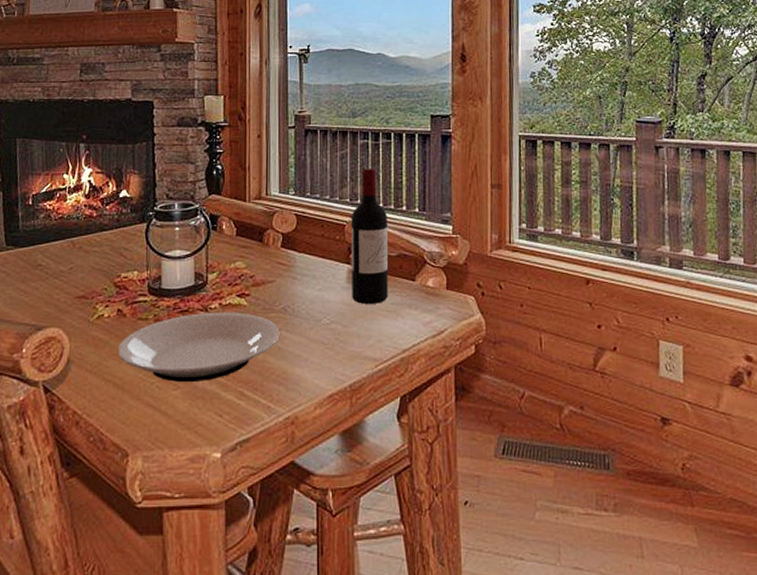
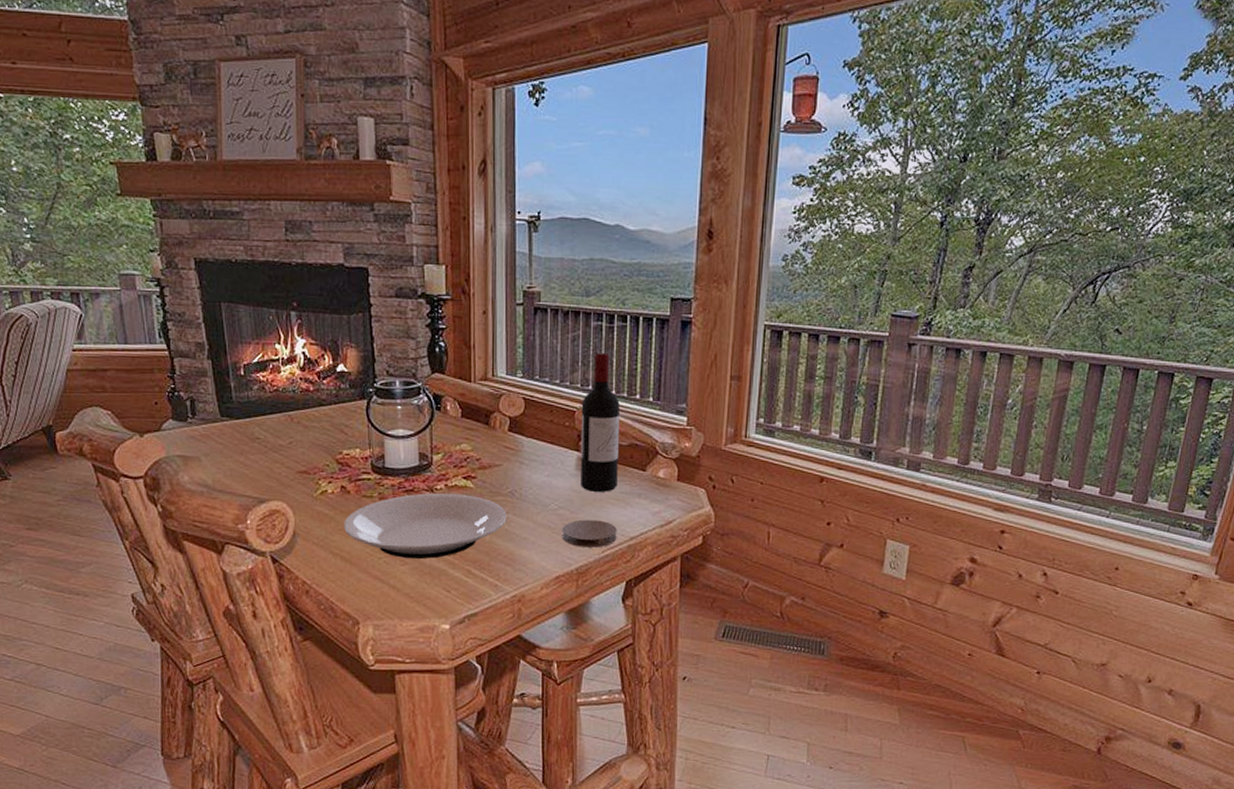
coaster: none [335,333,390,362] -> present [562,519,617,548]

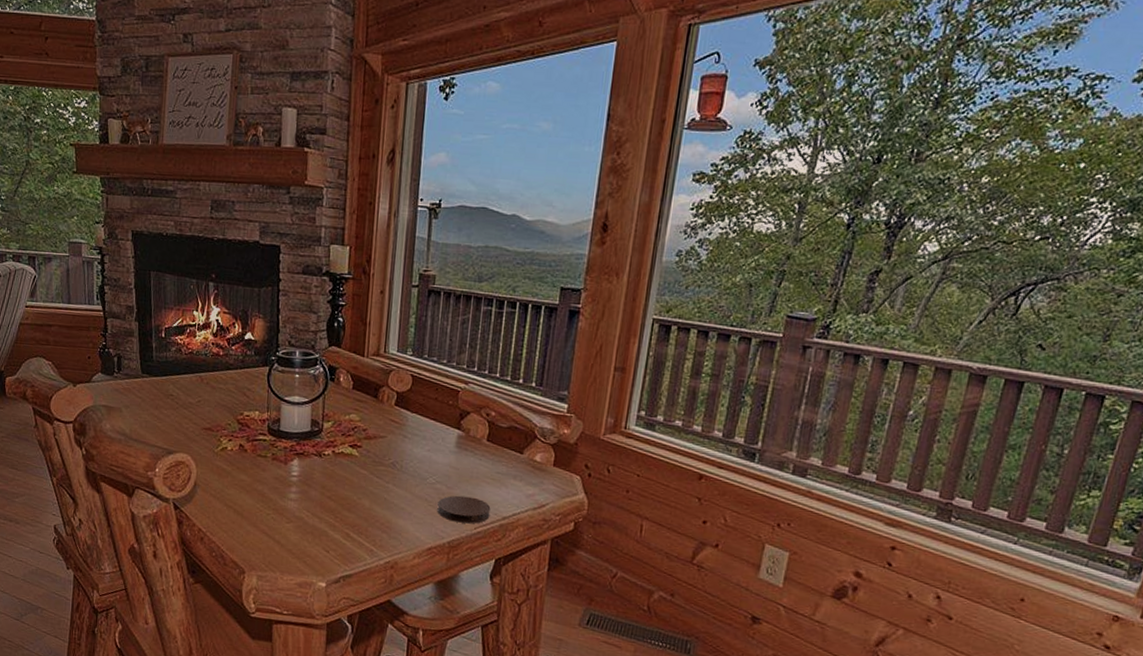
plate: present [344,493,507,559] -> none [239,457,387,519]
wine bottle: present [580,352,620,492] -> none [459,336,503,471]

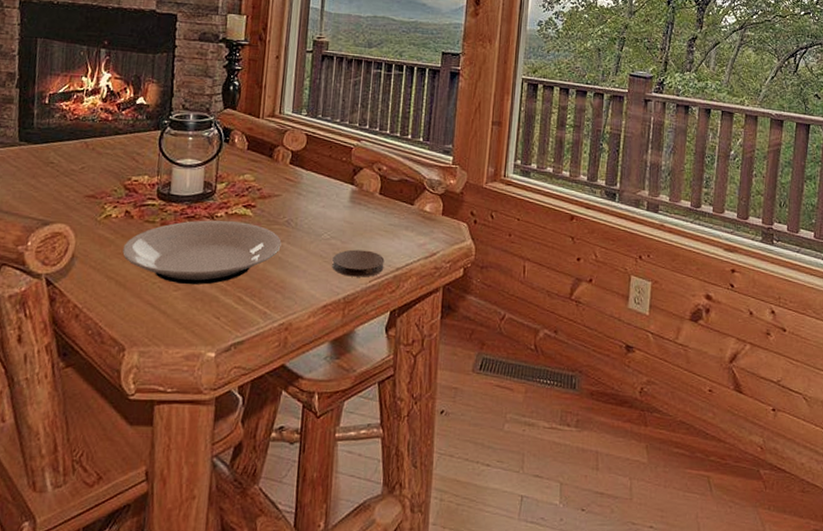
plate: none [239,457,387,519] -> present [122,220,282,285]

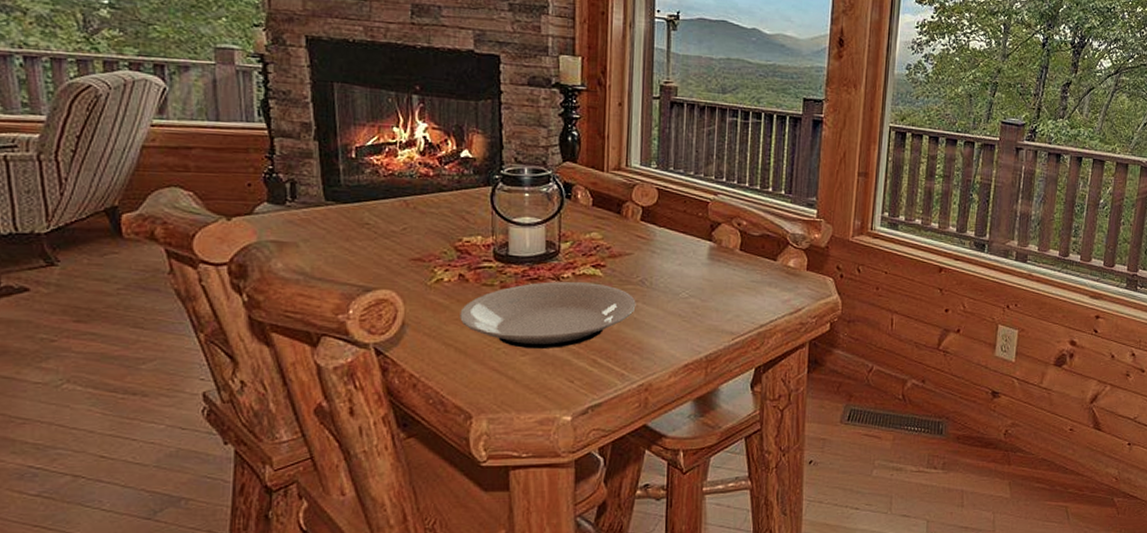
coaster: present [332,249,385,277] -> none [692,307,748,335]

